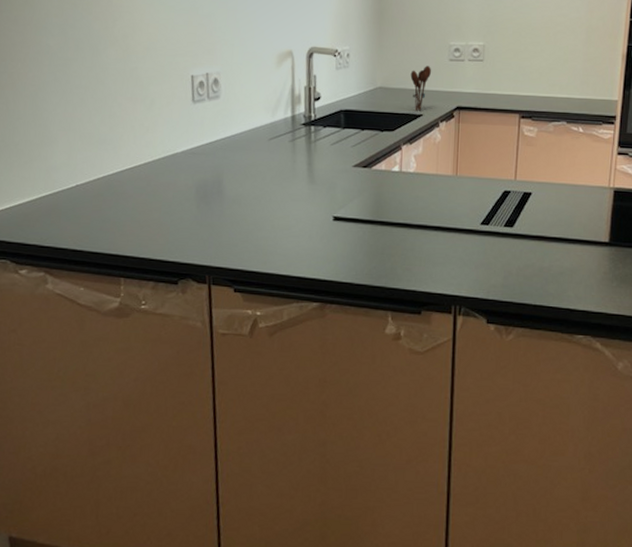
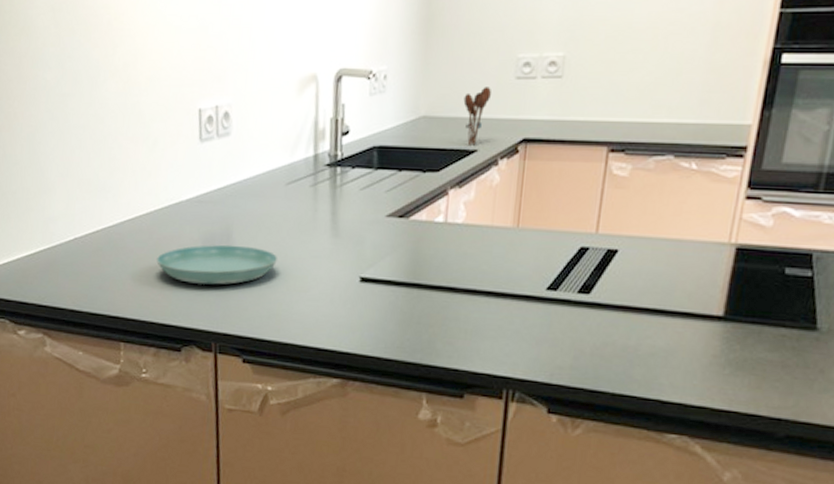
saucer: none [154,190,263,225] -> present [157,244,277,285]

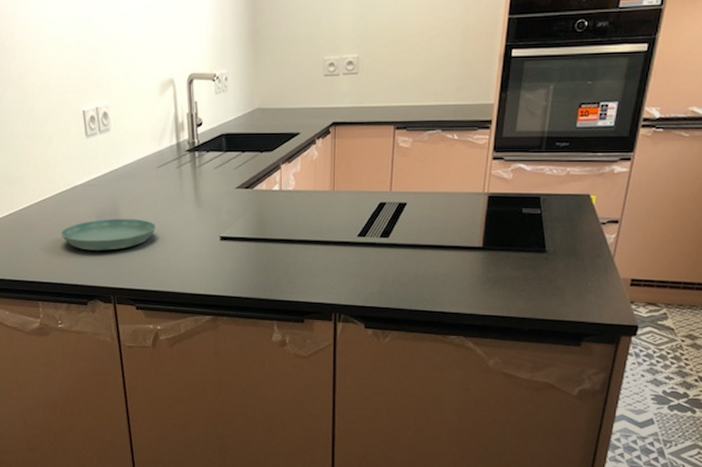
utensil holder: present [463,87,492,145] -> none [287,83,308,129]

